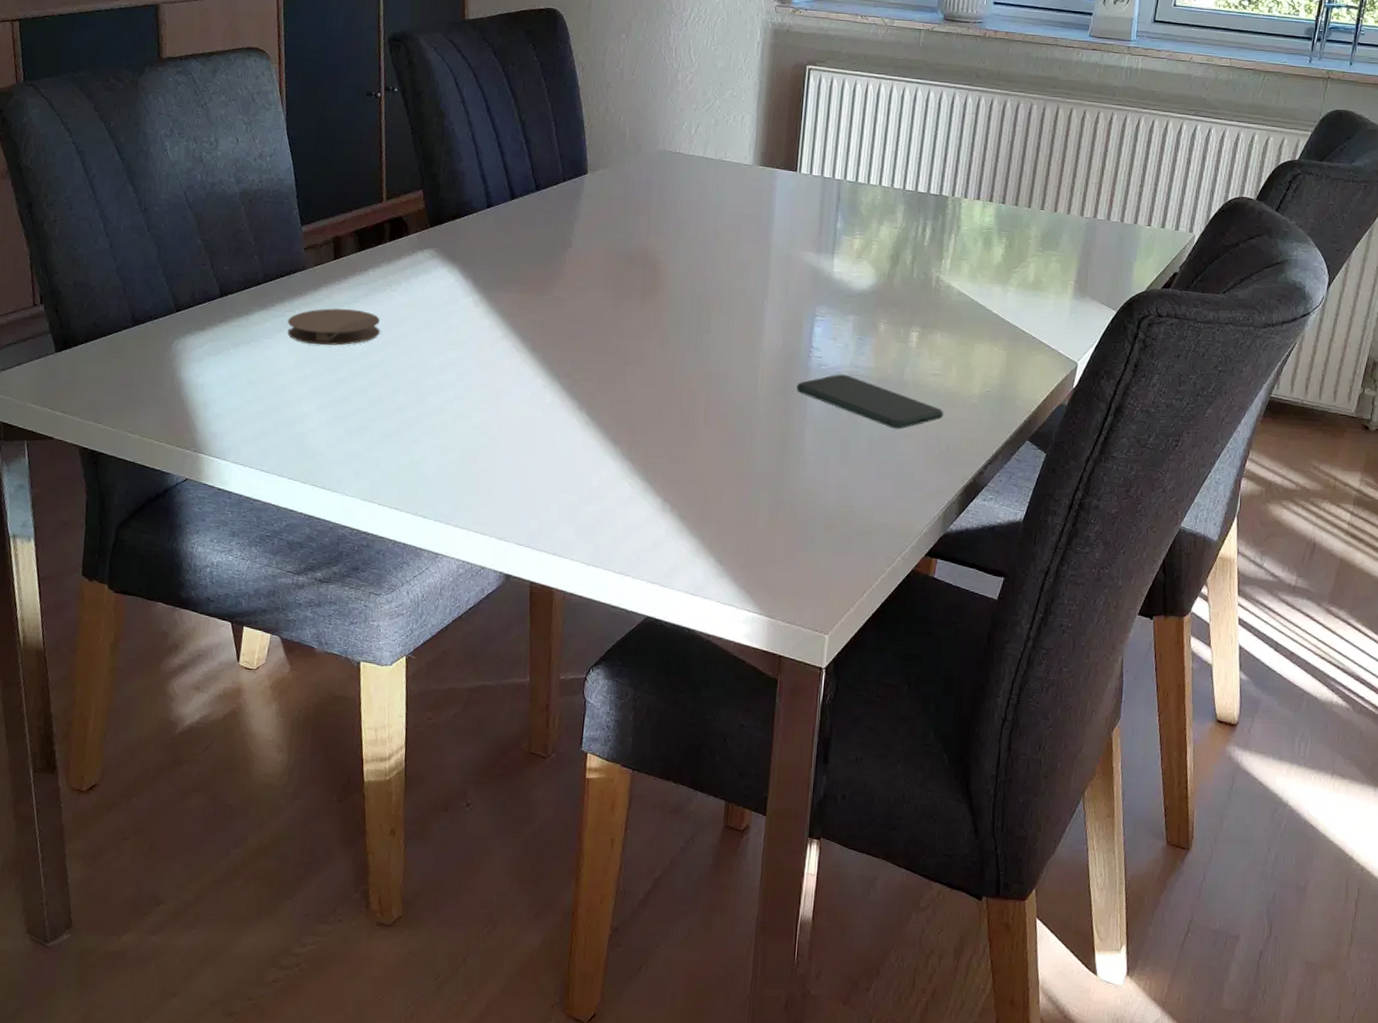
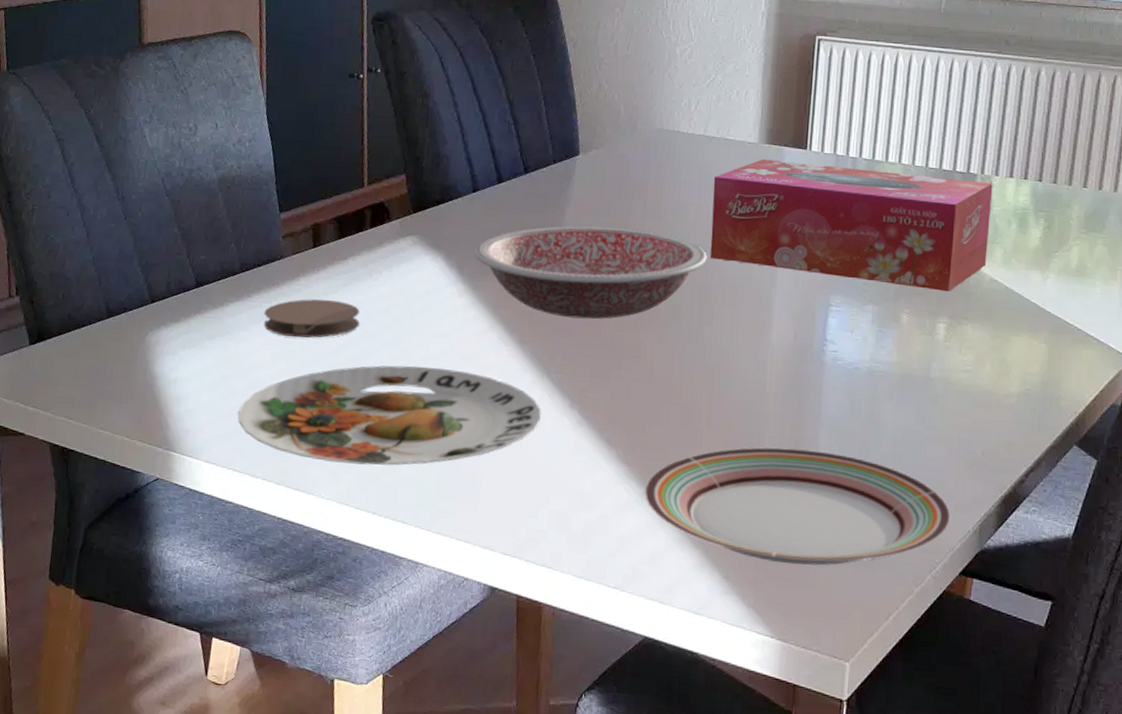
plate: none [263,371,552,465] -> present [237,365,541,466]
bowl: none [488,240,705,328] -> present [473,225,707,320]
plate: none [646,444,920,550] -> present [644,447,951,566]
tissue box: none [708,180,962,304] -> present [710,159,993,292]
smartphone: present [796,374,944,429] -> none [809,370,978,432]

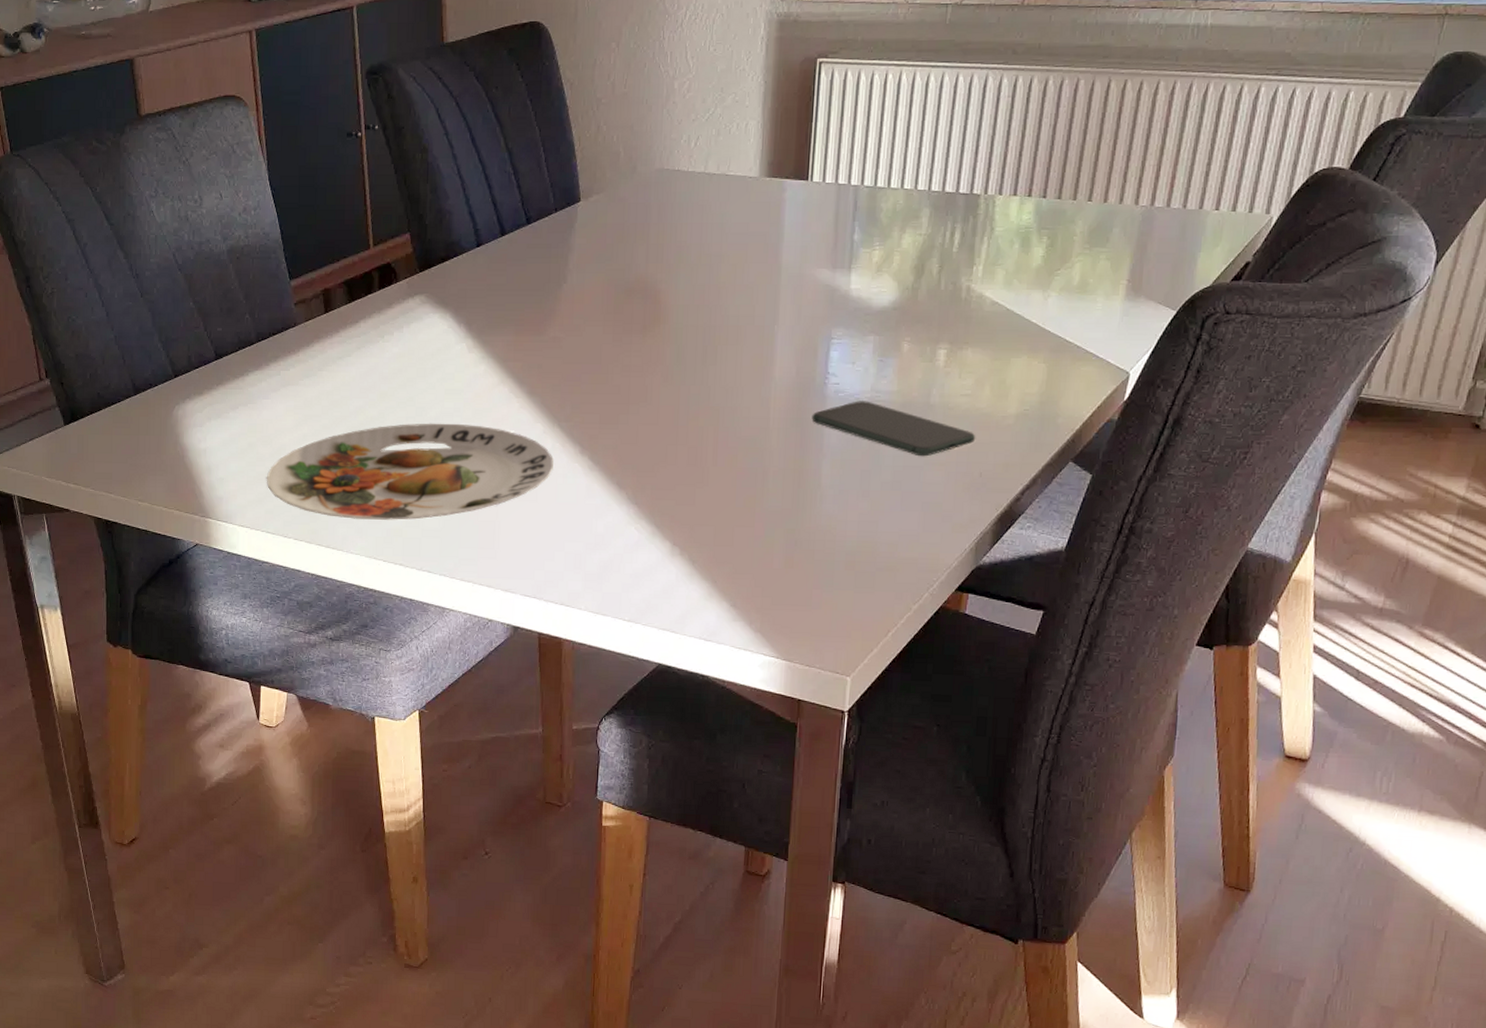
coaster: present [264,299,360,338] -> none [283,363,375,403]
bowl: present [473,225,707,320] -> none [481,274,710,367]
plate: present [644,447,951,566] -> none [654,480,949,590]
tissue box: present [710,159,993,292] -> none [712,193,996,317]
smartphone: none [809,370,978,432] -> present [811,401,976,457]

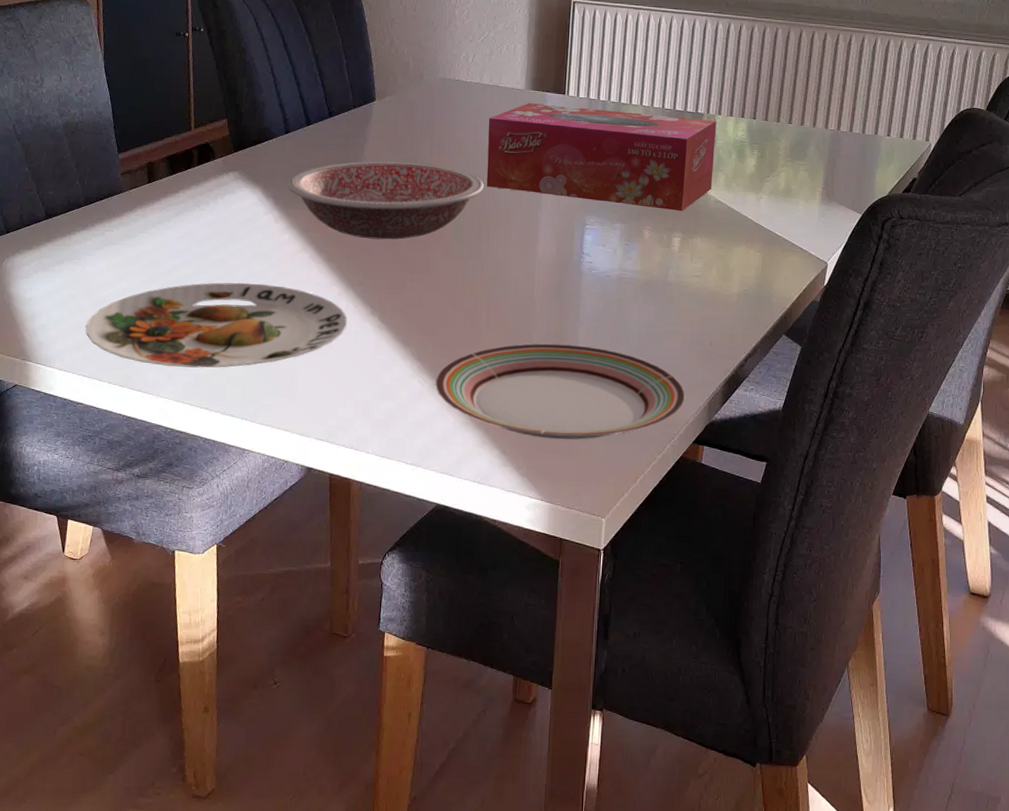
bowl: none [481,274,710,367] -> present [287,161,484,240]
plate: none [654,480,949,590] -> present [434,343,686,440]
tissue box: none [712,193,996,317] -> present [486,103,717,211]
smartphone: present [811,401,976,457] -> none [570,277,706,327]

